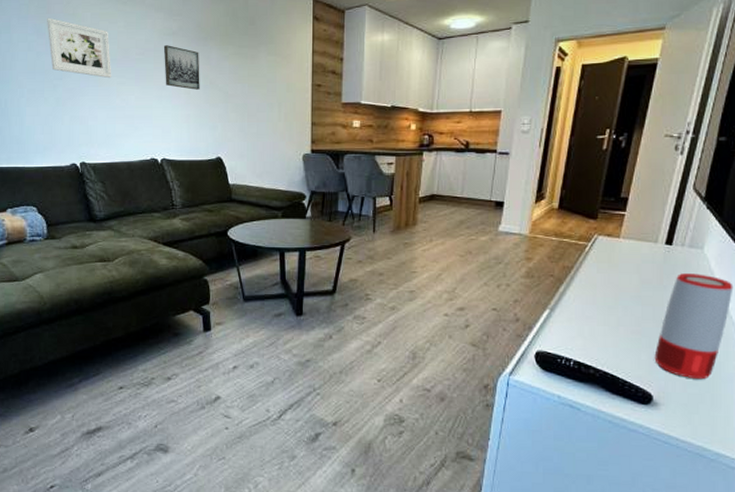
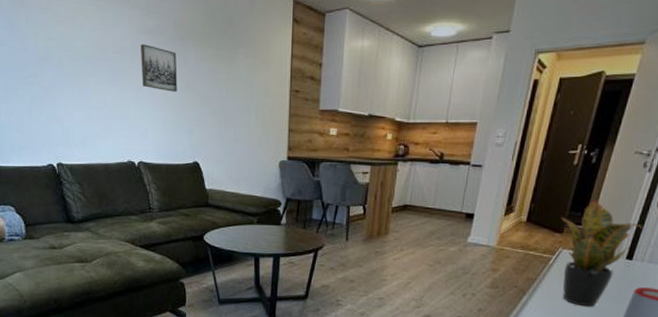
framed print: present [47,17,112,79] -> none [20,11,88,78]
potted plant: none [593,183,681,295] -> present [560,199,644,307]

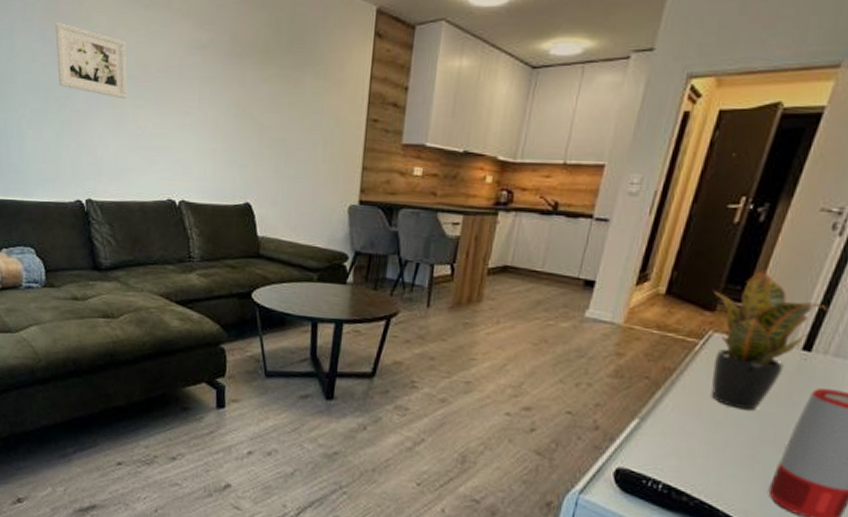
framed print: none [20,11,88,78] -> present [55,21,128,100]
wall art: present [140,44,177,92] -> none [189,61,232,118]

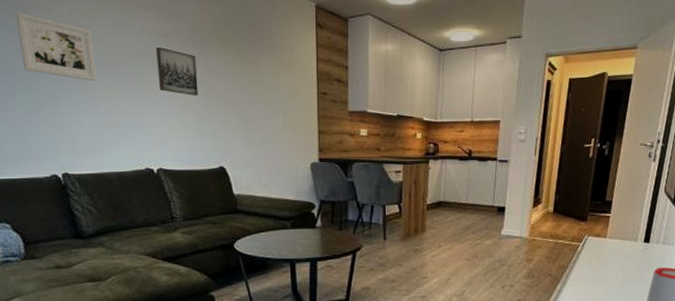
wall art: none [189,61,232,118] -> present [155,47,198,95]
potted plant: present [711,269,829,411] -> none [583,188,656,290]

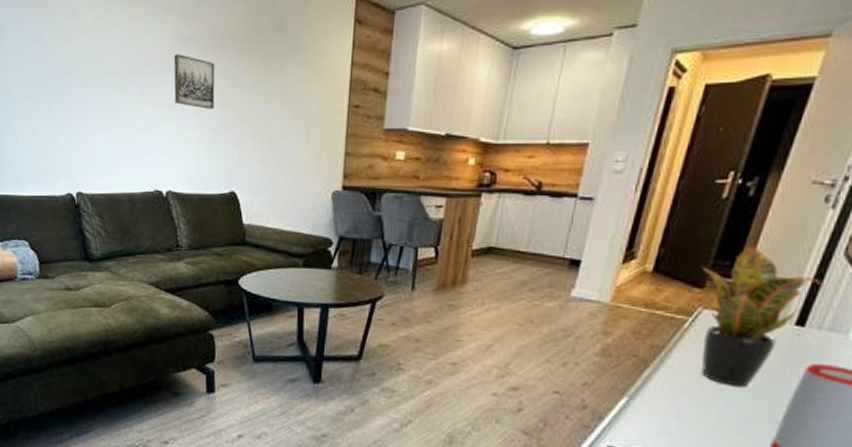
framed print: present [15,12,97,82] -> none [43,20,114,94]
potted plant: none [583,188,656,290] -> present [701,244,823,387]

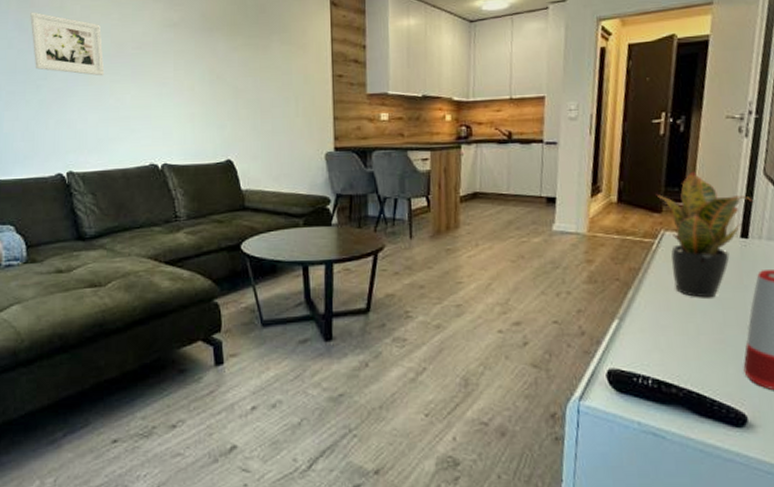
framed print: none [43,20,114,94] -> present [30,12,105,76]
wall art: present [173,54,215,109] -> none [163,37,206,86]

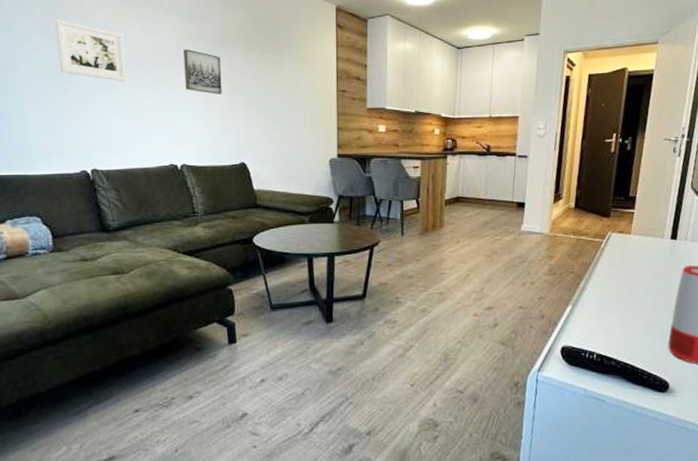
wall art: none [163,37,206,86] -> present [183,49,222,94]
potted plant: present [656,171,754,298] -> none [606,183,683,288]

